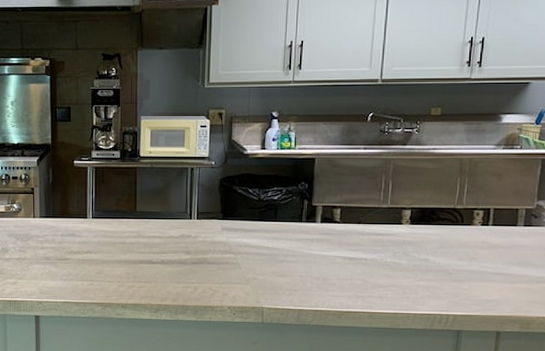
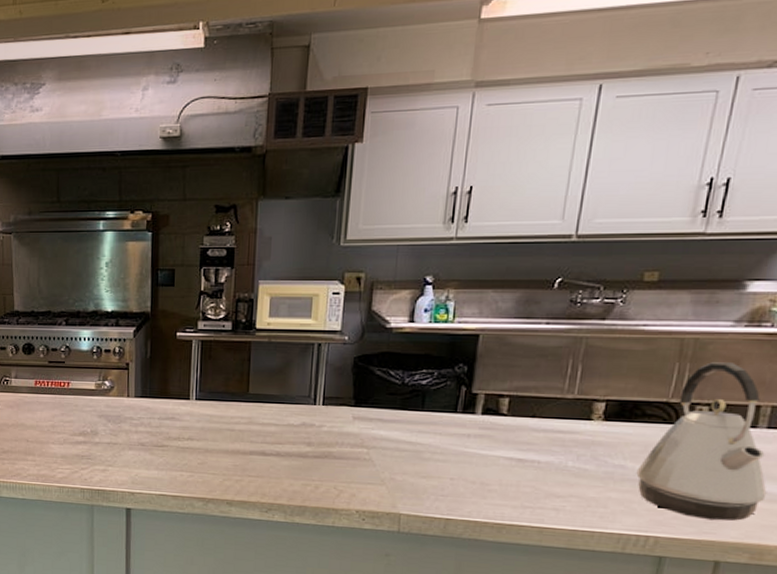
kettle: none [436,176,528,300] -> present [636,362,767,522]

